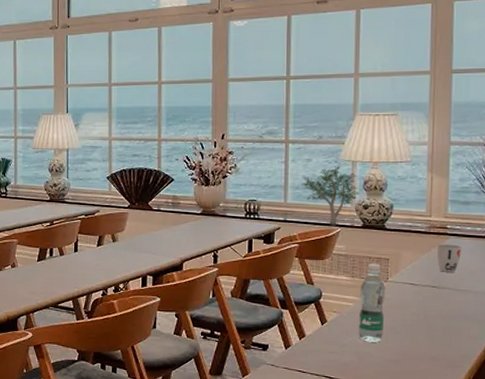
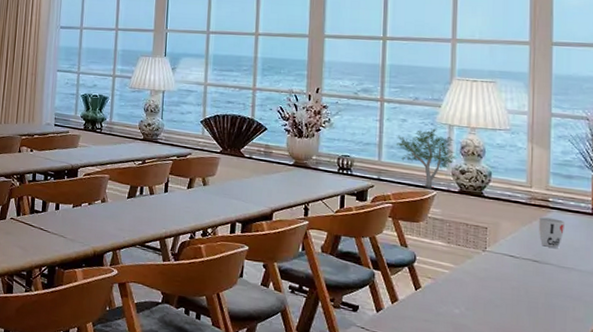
bottle: present [358,263,386,342] -> none [454,230,484,315]

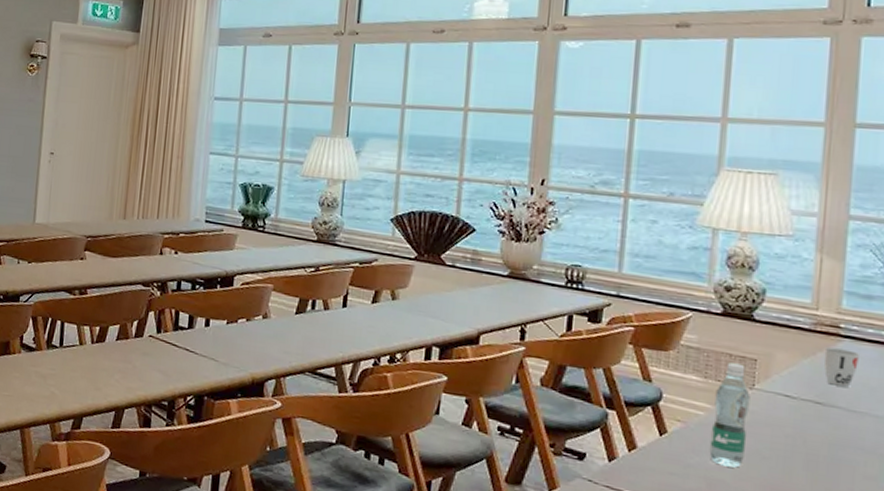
potted tree: present [395,127,456,189] -> none [641,231,720,309]
bottle: none [454,230,484,315] -> present [709,362,751,468]

